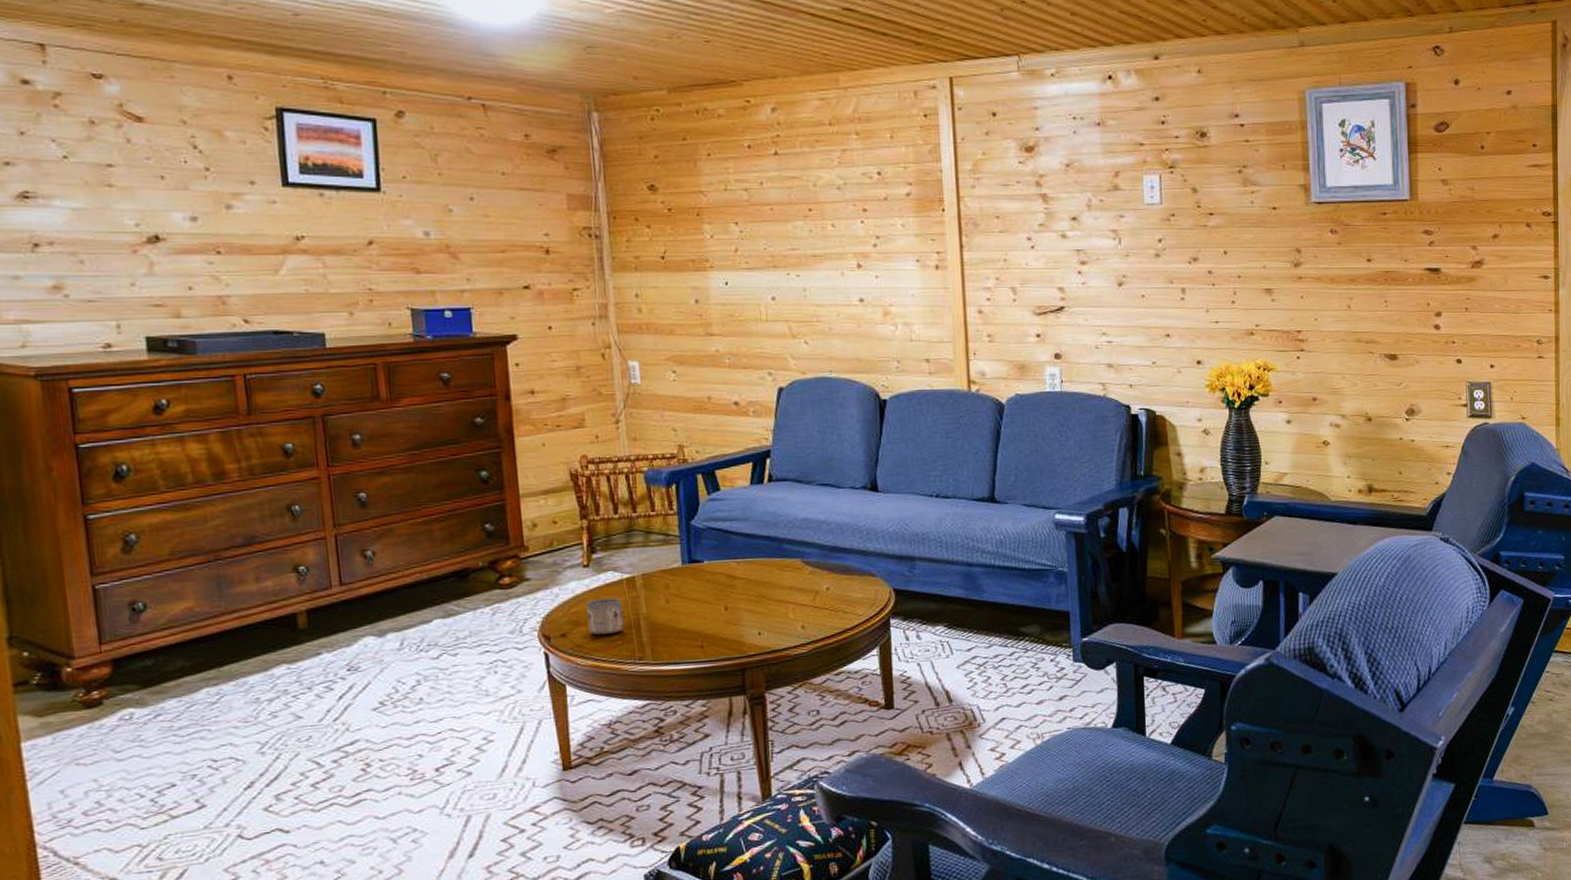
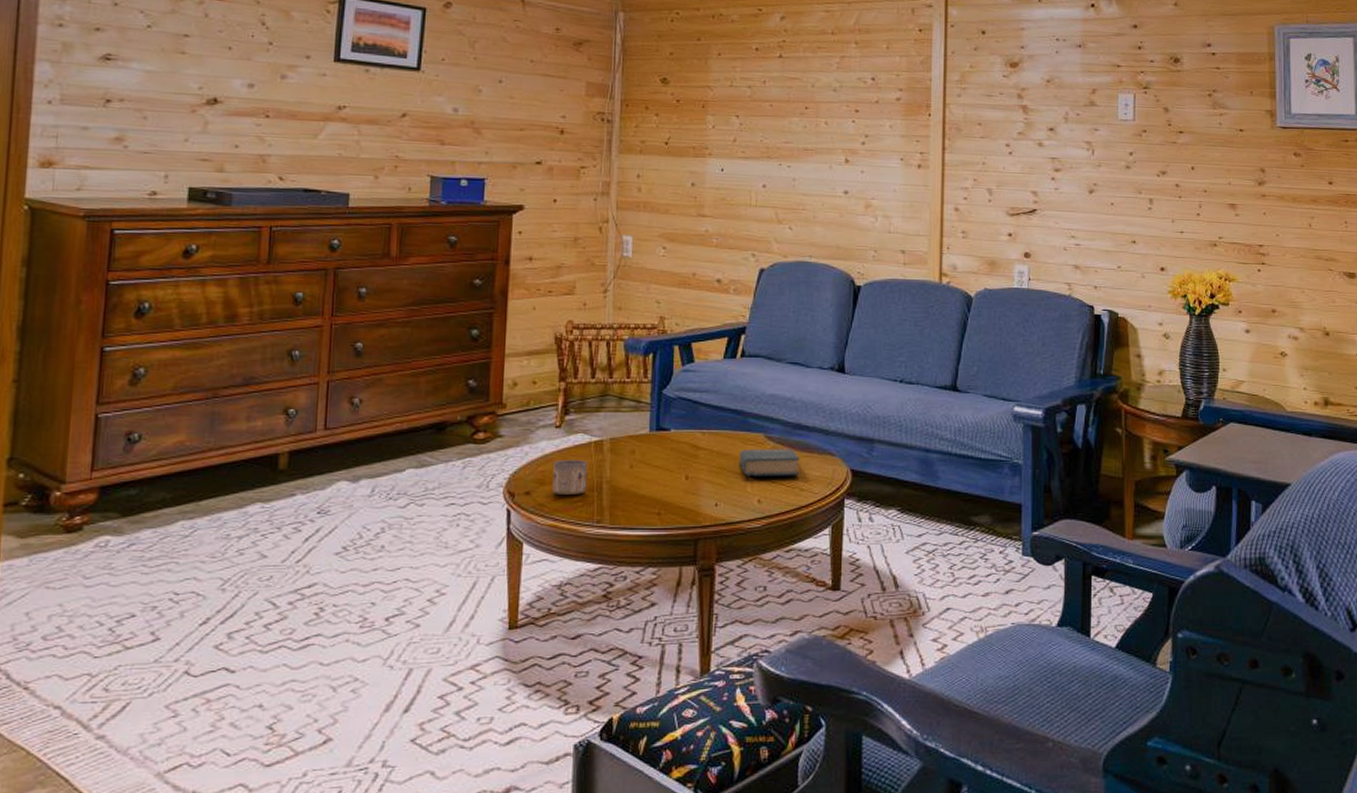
book: none [777,572,842,603] -> present [738,448,800,476]

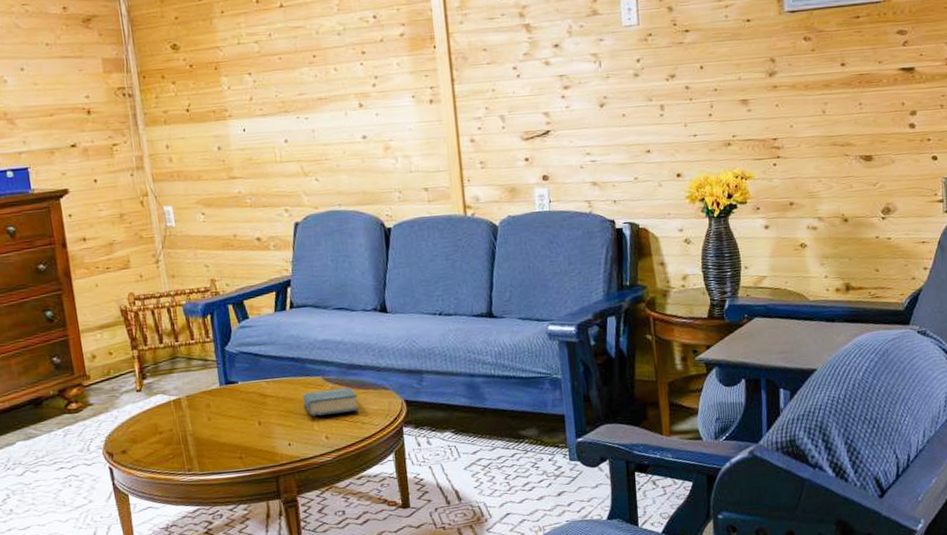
mug: present [553,460,588,495] -> none [141,418,174,451]

